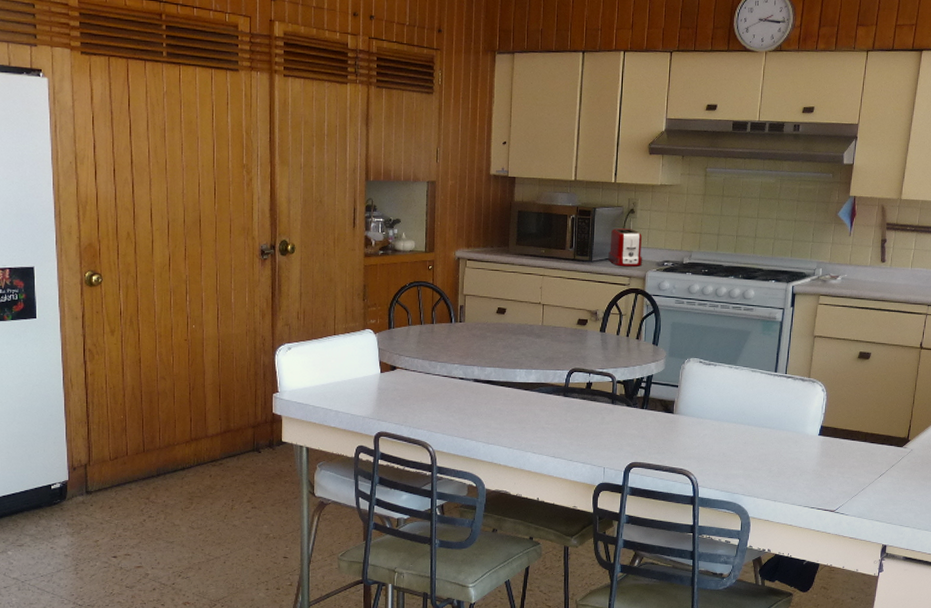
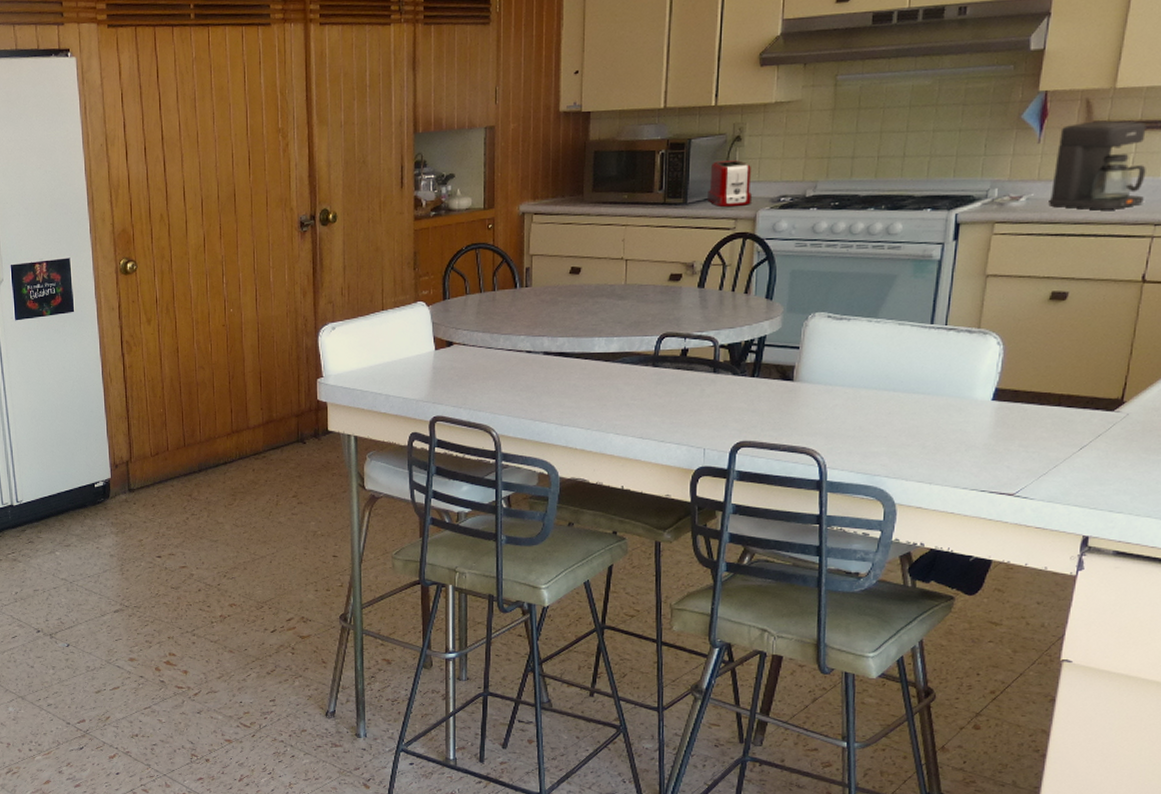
coffee maker: none [857,222,922,292] -> present [1048,120,1147,211]

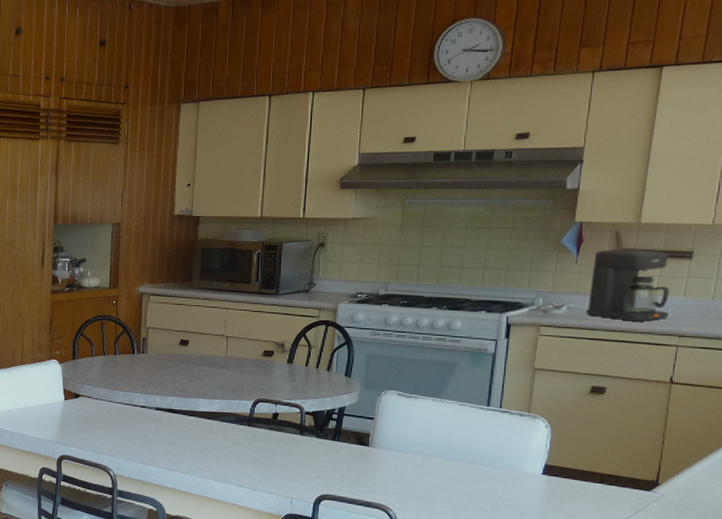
toaster: present [706,160,753,207] -> none [295,262,334,299]

